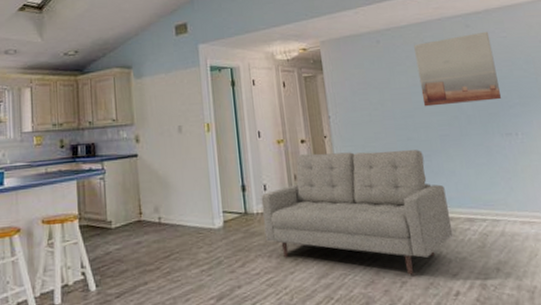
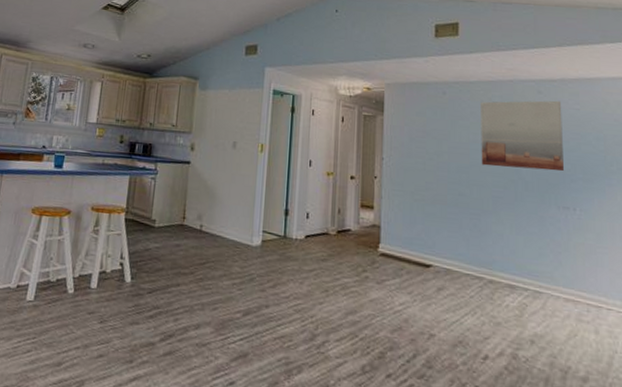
sofa: present [261,150,453,275] -> none [300,190,491,329]

